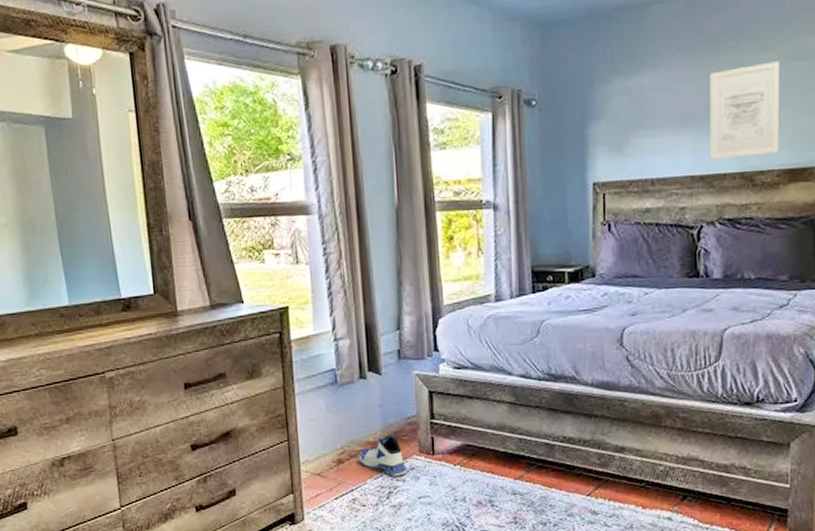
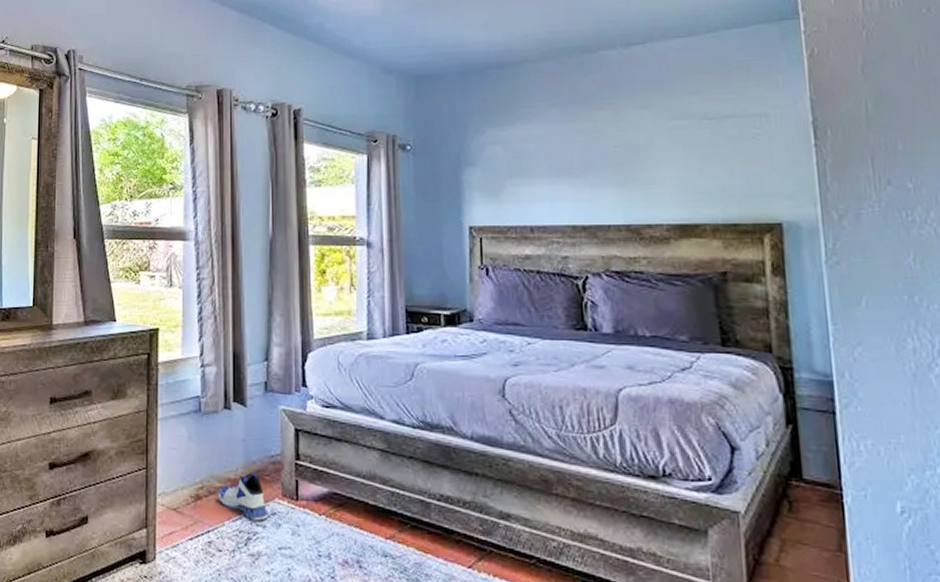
wall art: present [710,61,780,160] -> none [587,119,668,211]

